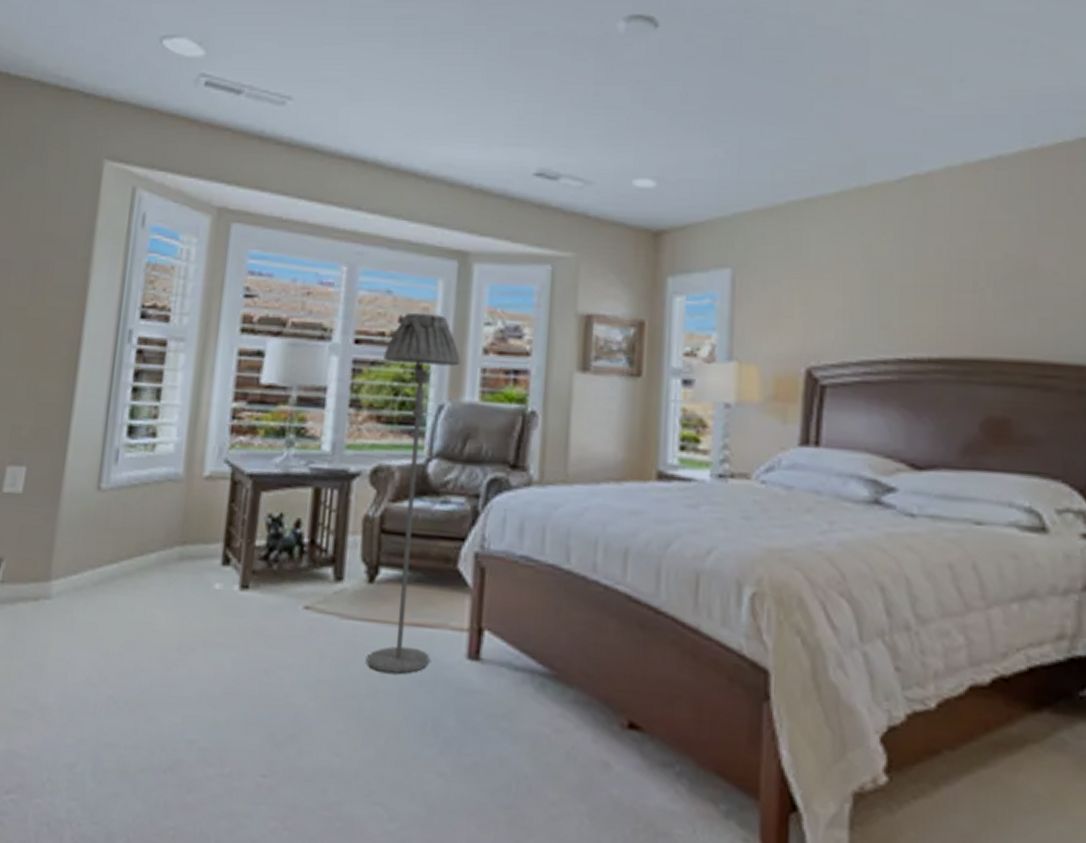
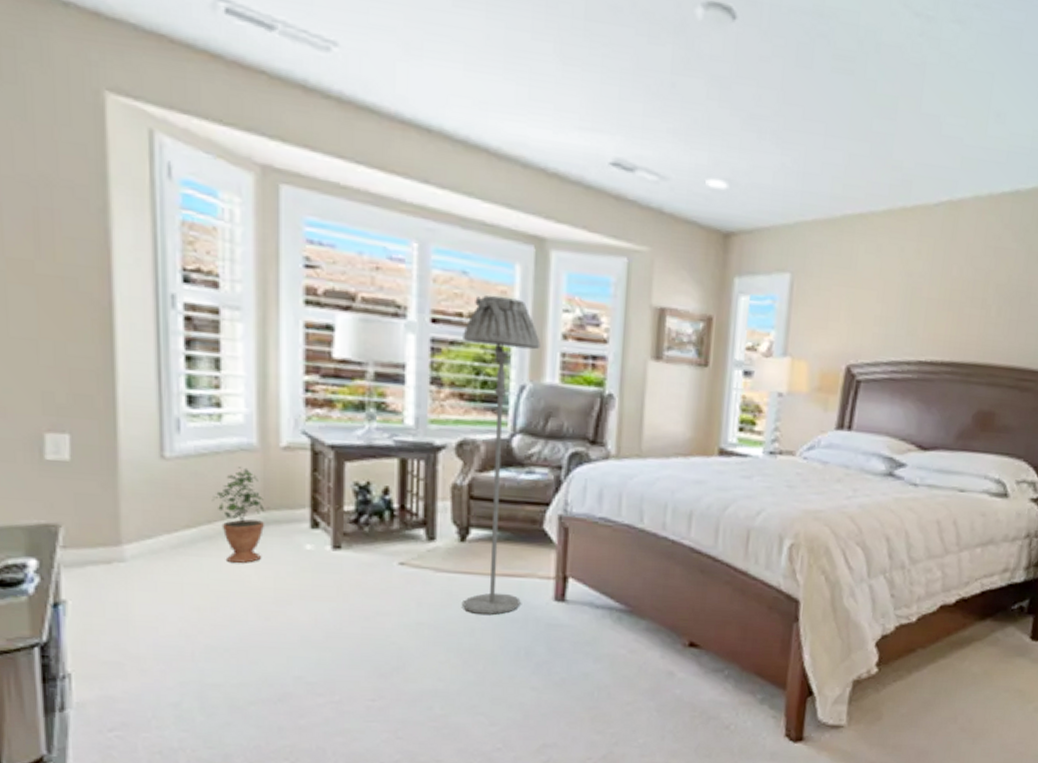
potted plant: none [135,498,182,604] -> present [211,467,265,564]

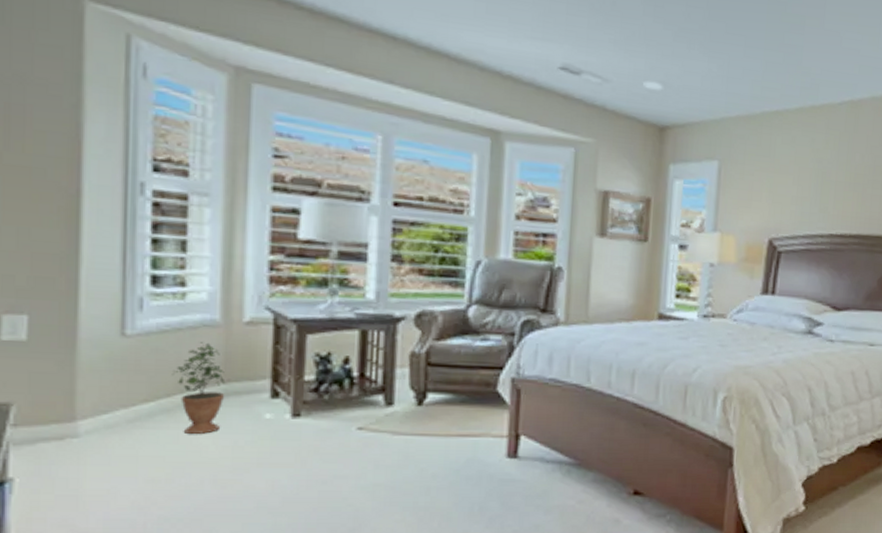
floor lamp: present [463,295,541,615] -> none [419,181,495,474]

